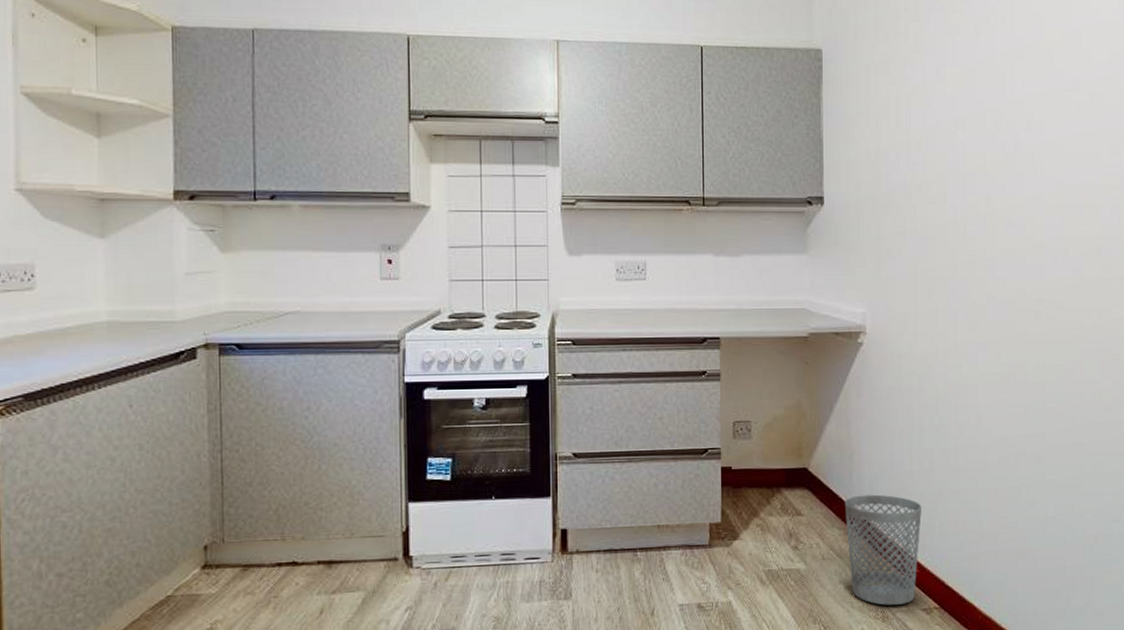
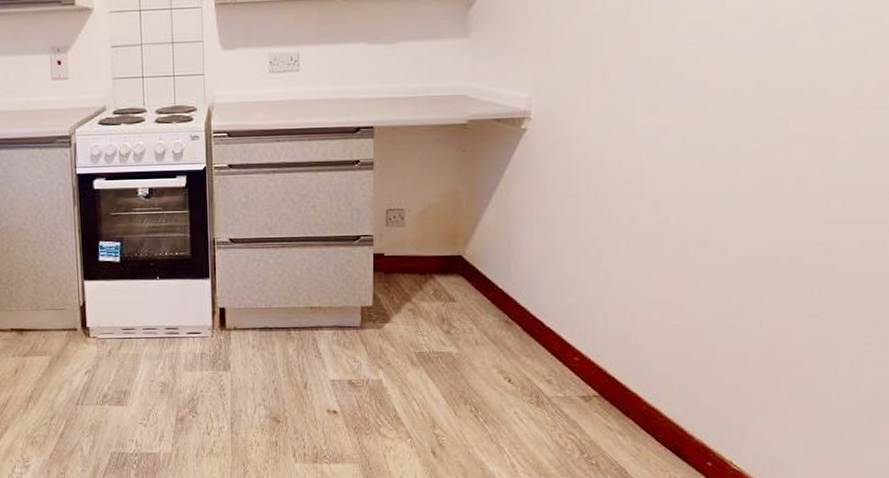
wastebasket: present [844,494,922,606] -> none [500,283,585,391]

